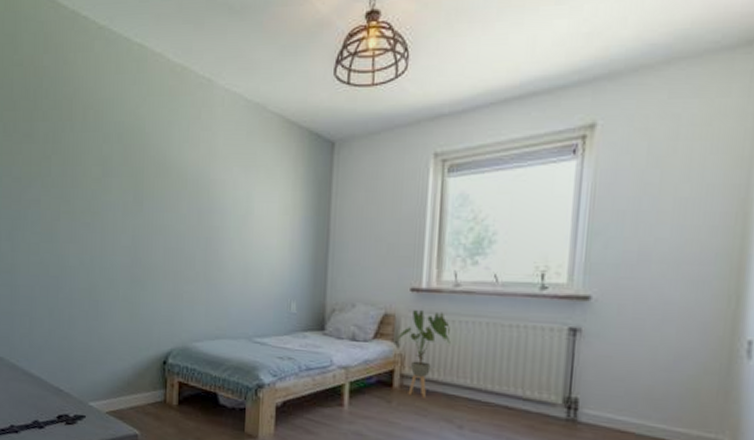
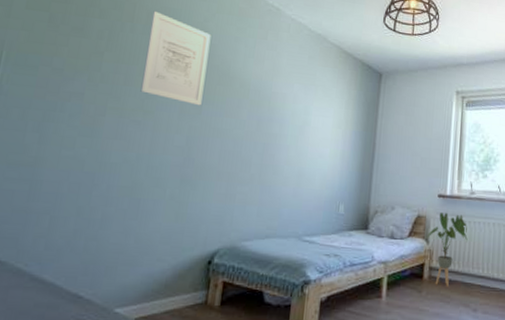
wall art: none [86,104,144,202] -> present [140,10,212,106]

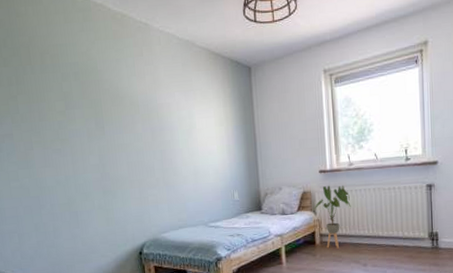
wall art: present [140,10,212,106] -> none [44,50,103,128]

